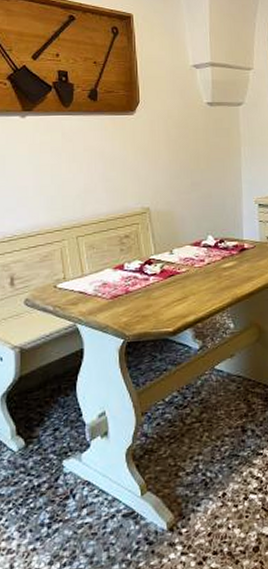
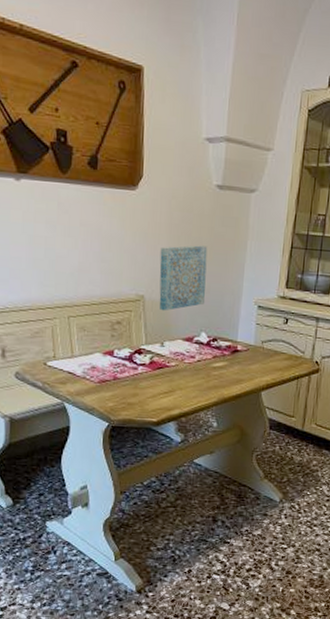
wall art: none [161,156,207,220] -> present [159,245,208,311]

